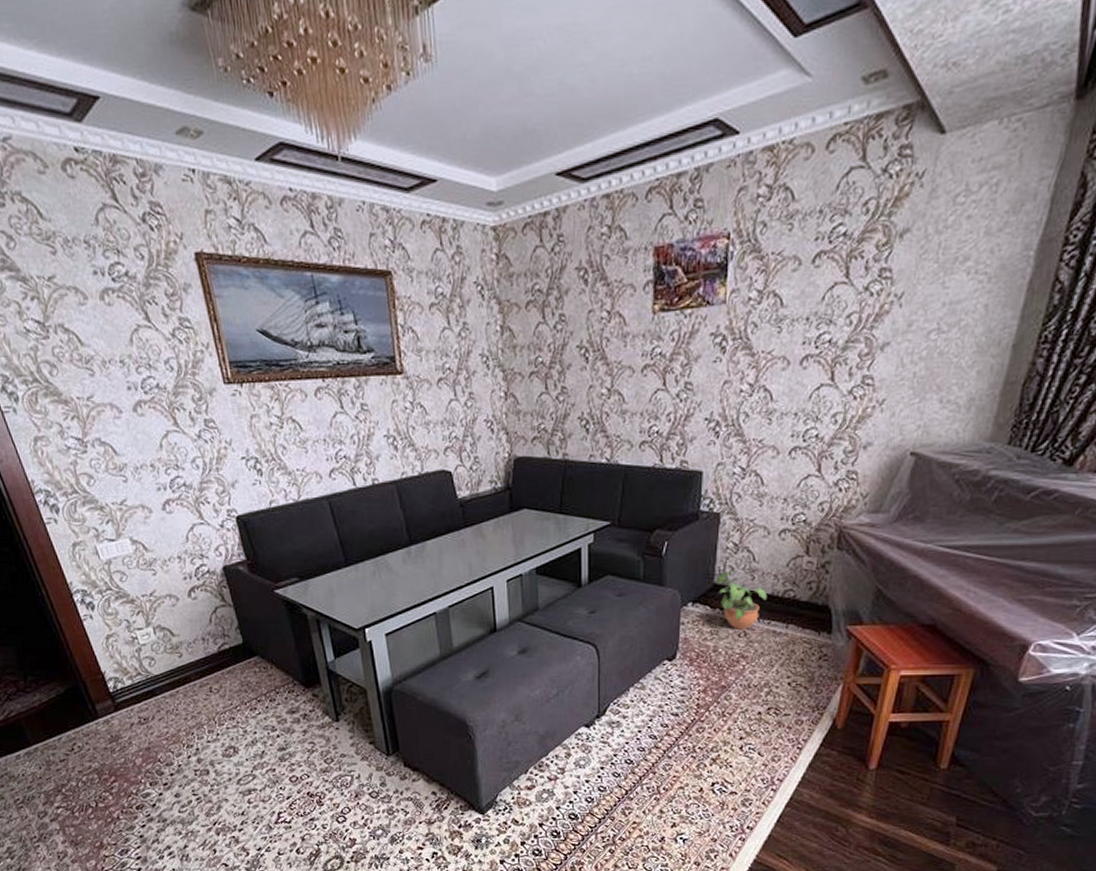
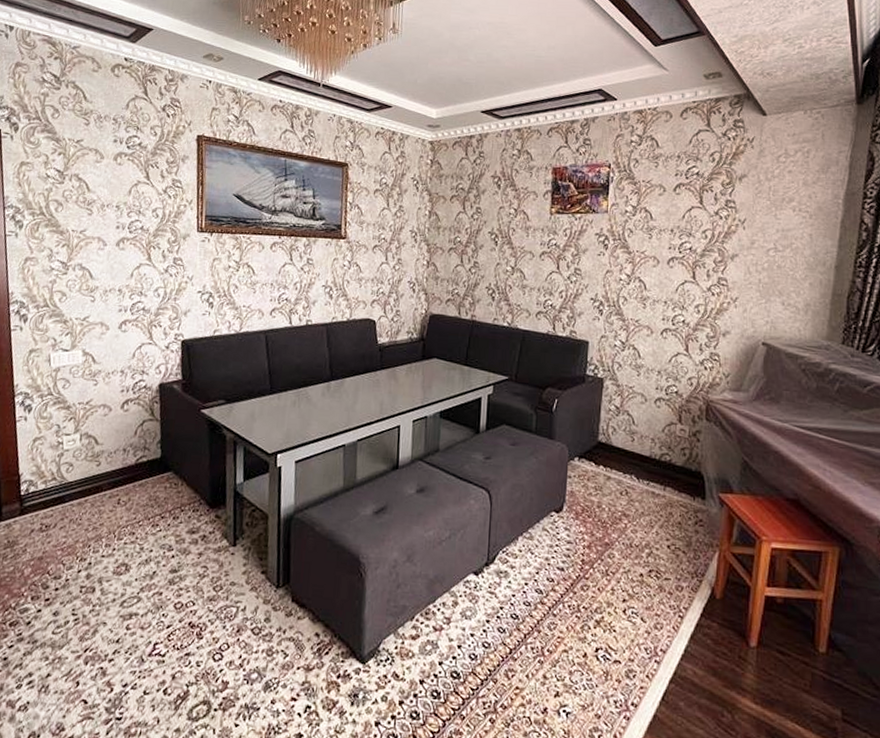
potted plant: present [715,570,768,630] -> none [599,430,646,488]

